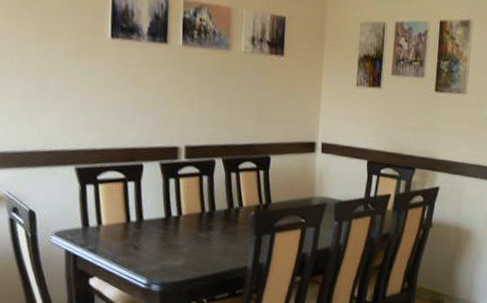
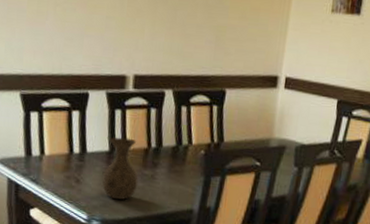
vase: none [159,204,194,263] -> present [102,137,138,201]

